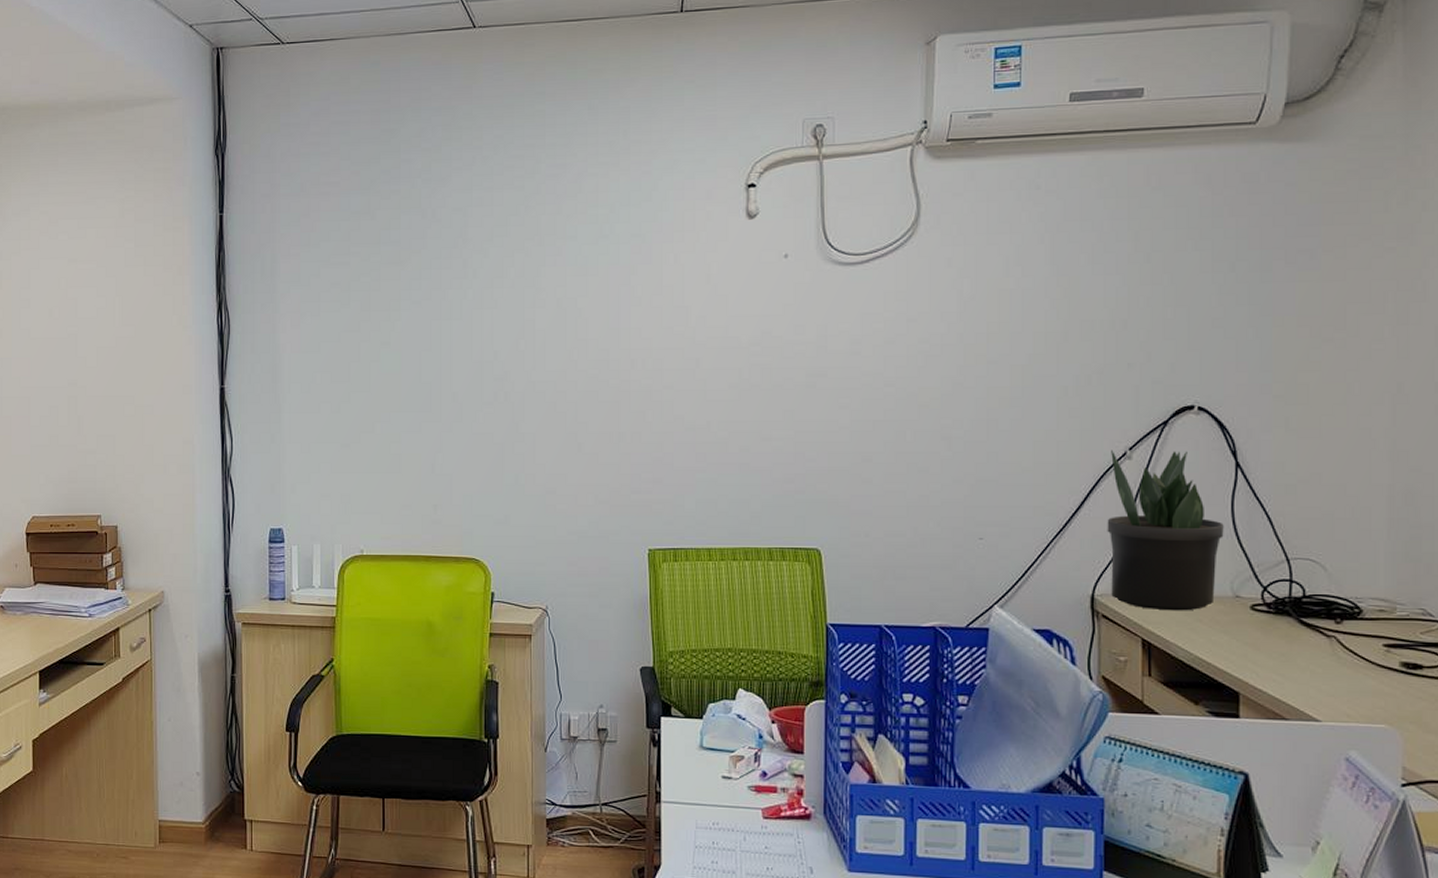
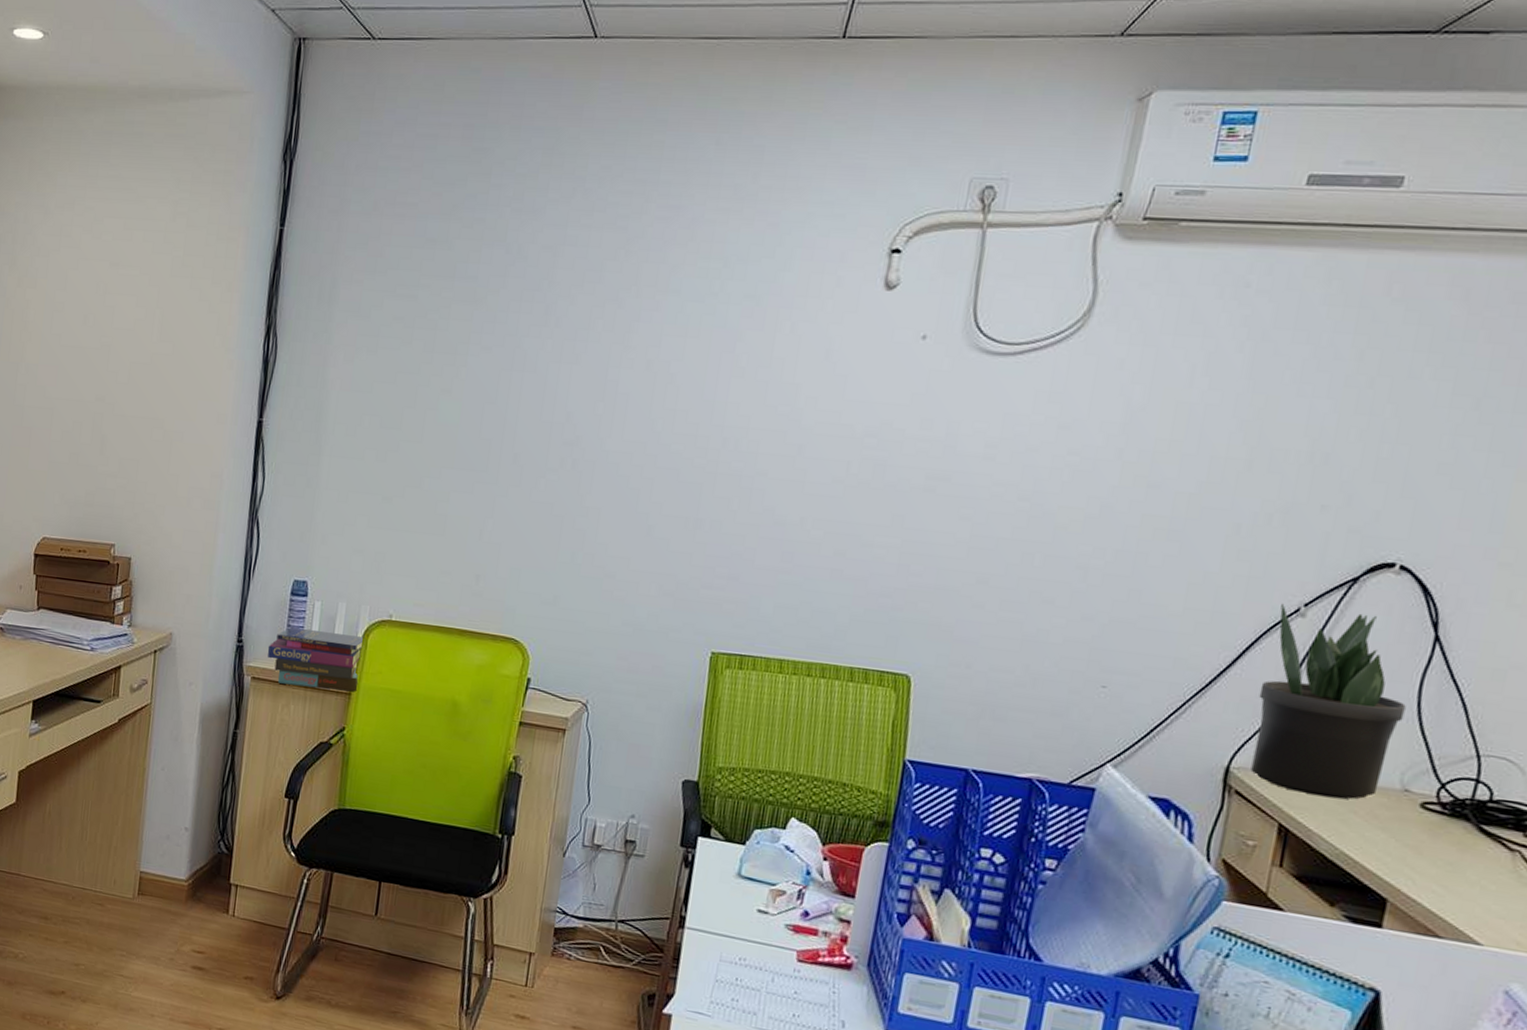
books: none [253,572,339,626] -> present [267,626,363,692]

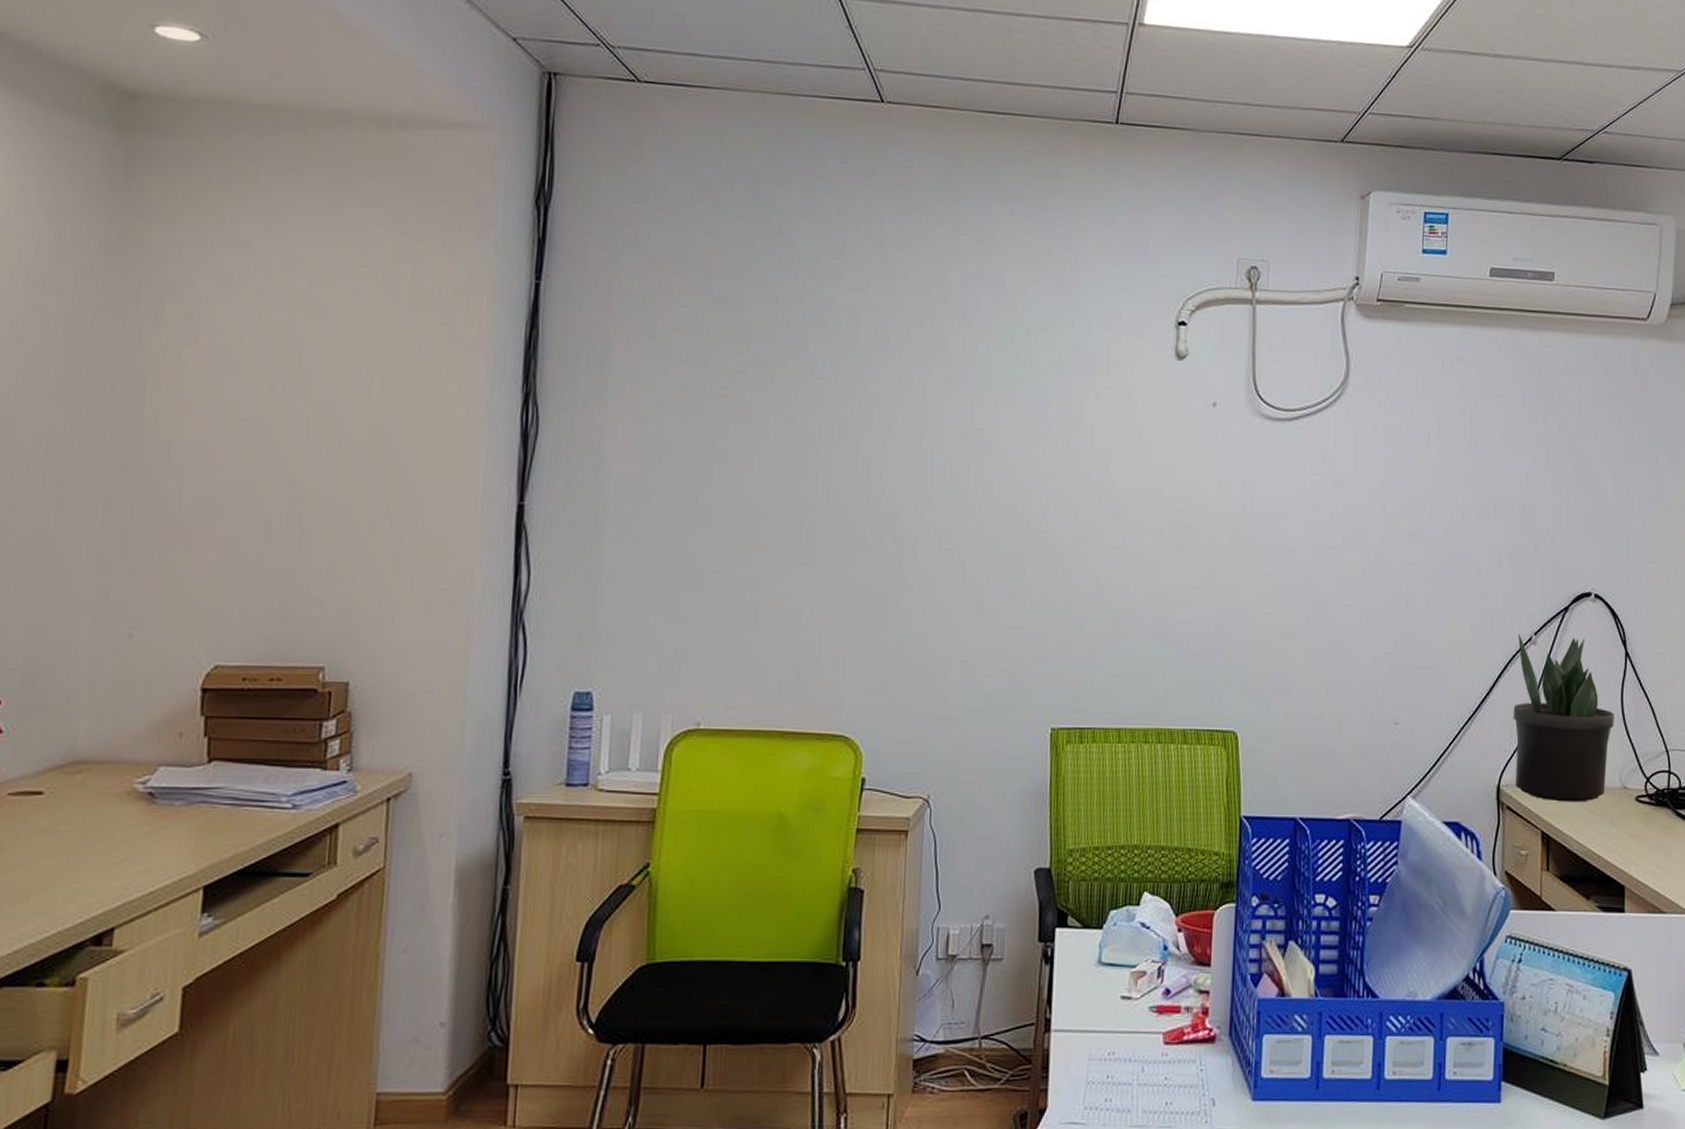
books: present [267,626,363,692] -> none [544,748,666,820]

